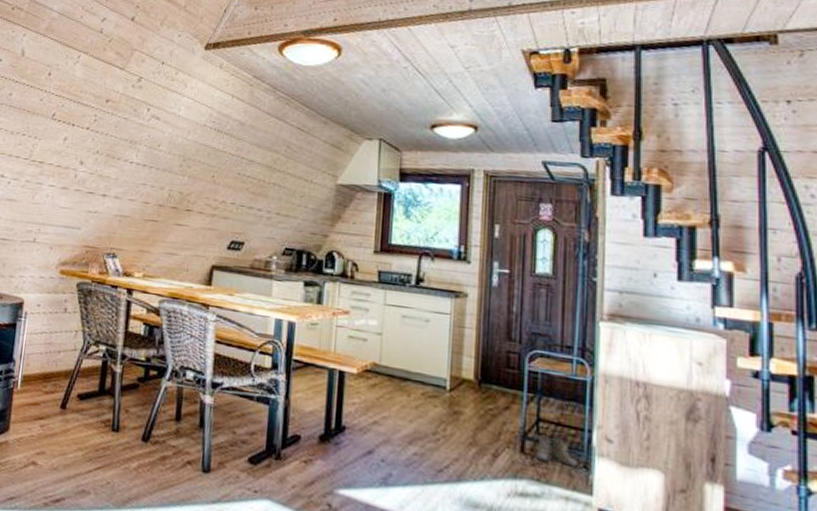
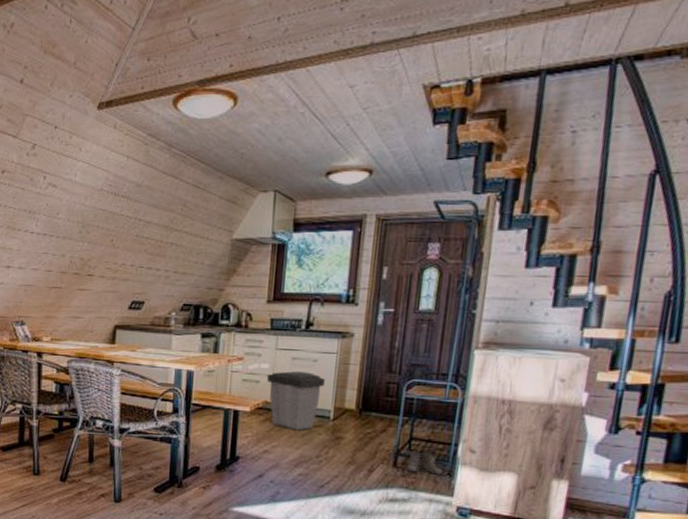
trash can: none [376,330,439,401] -> present [267,371,325,431]

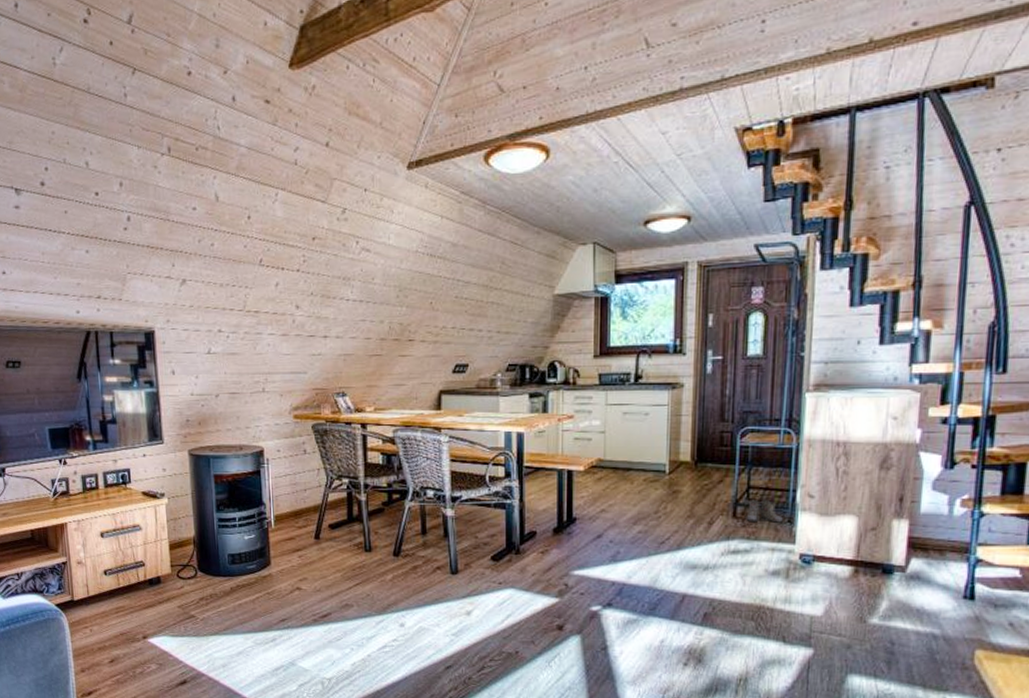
trash can: present [267,371,325,431] -> none [600,426,658,487]

